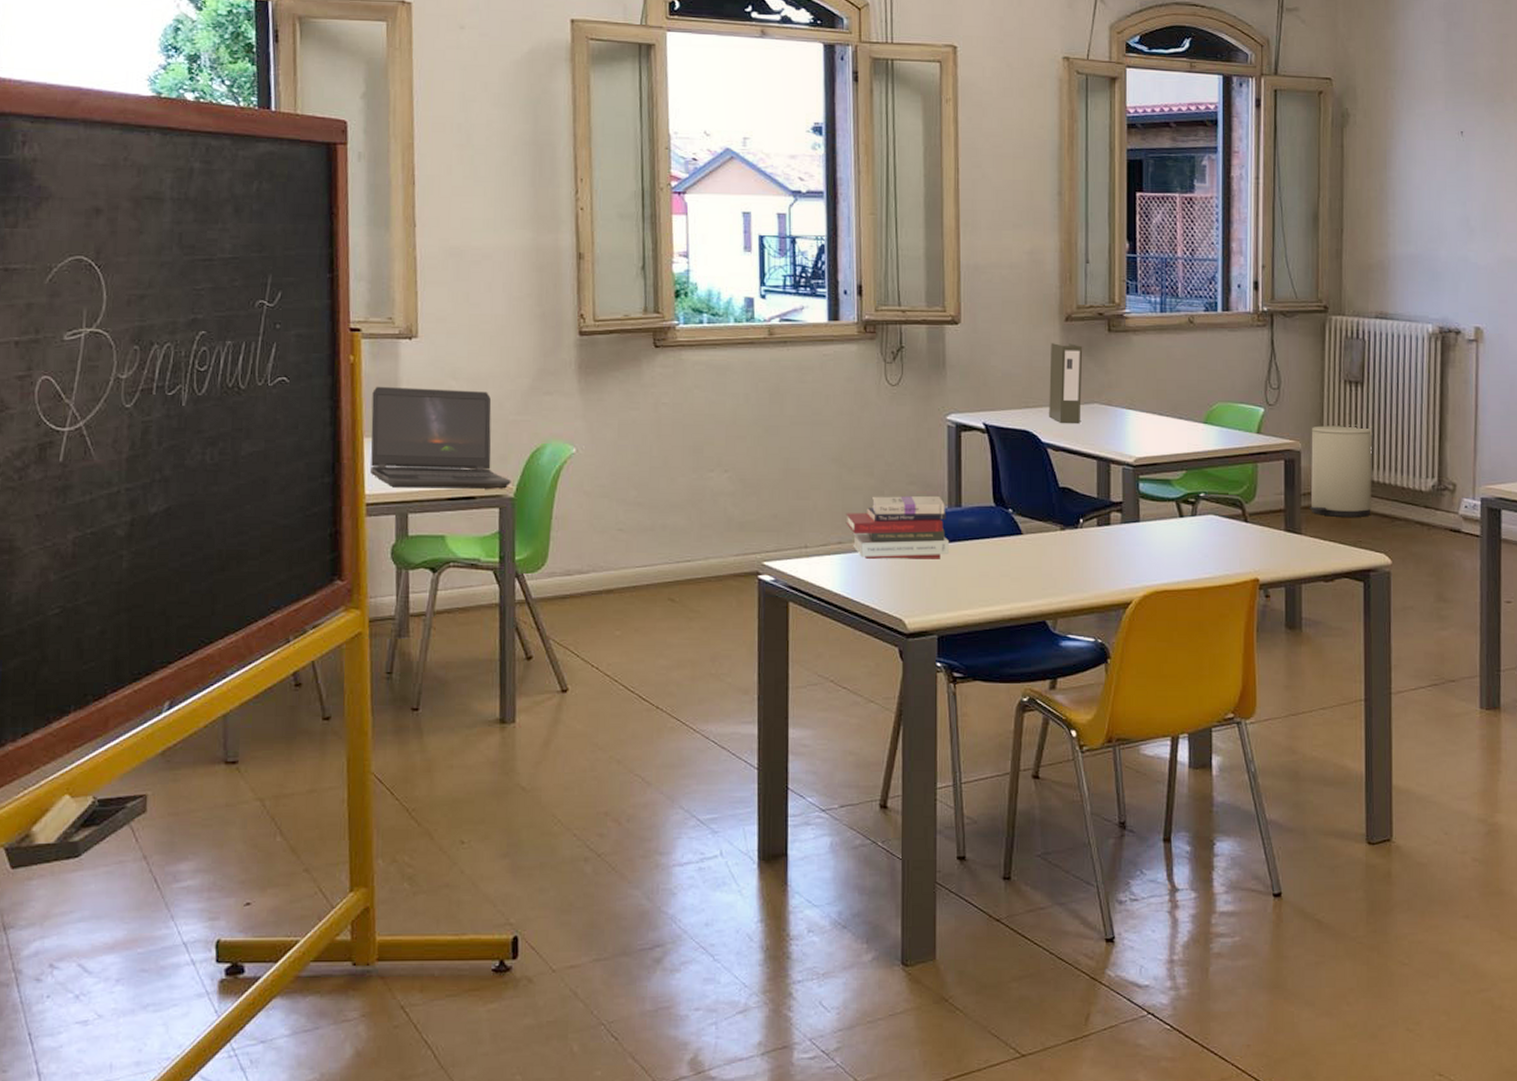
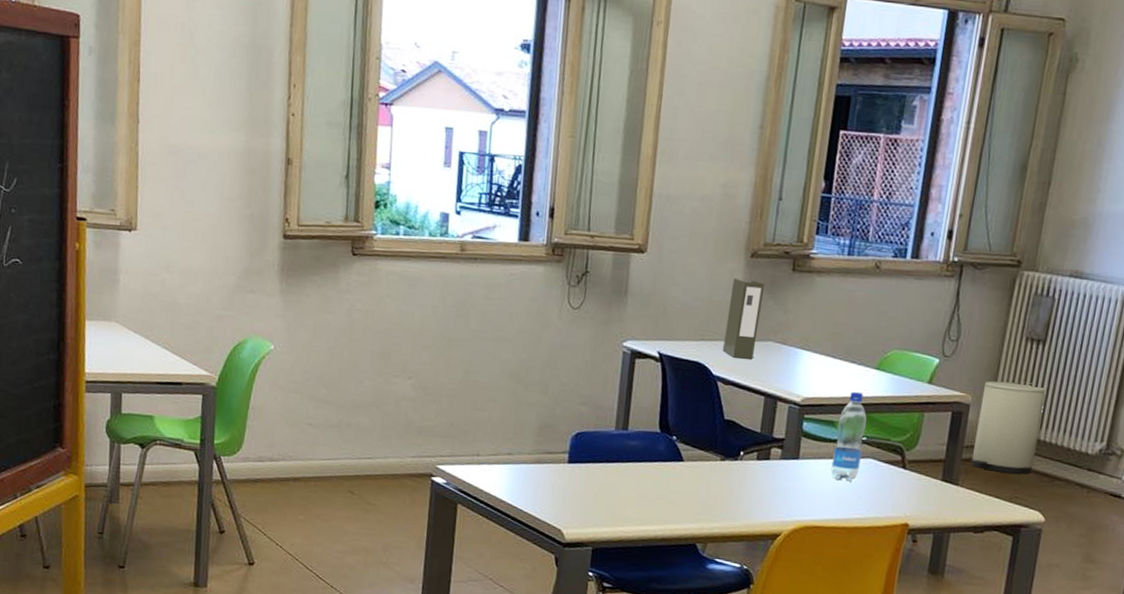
laptop computer: present [370,386,511,489] -> none [90,273,214,378]
books: present [845,495,949,559] -> none [517,413,613,478]
bottle: none [1173,448,1202,540] -> present [831,392,867,482]

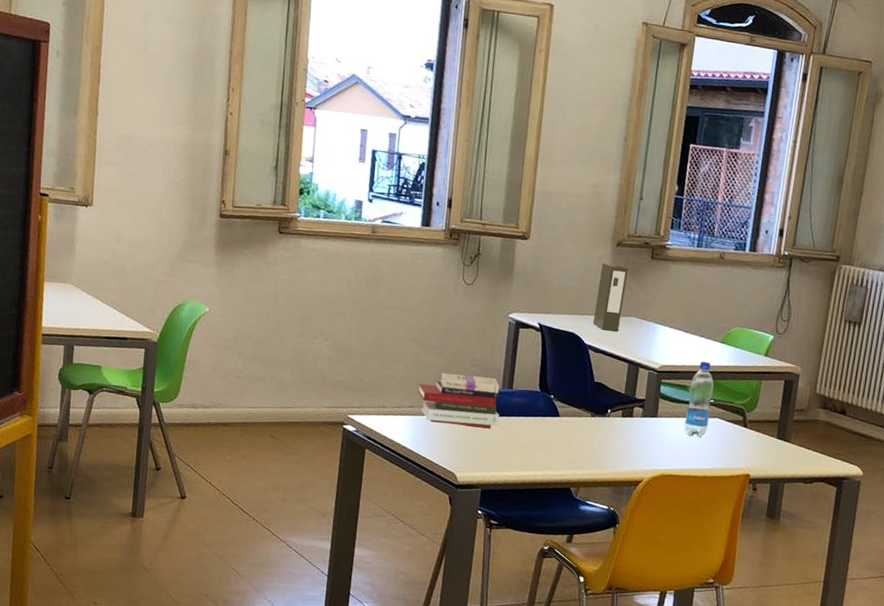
books: none [517,413,613,478] -> present [417,372,500,429]
pedal bin: present [969,381,1048,474] -> none [800,355,864,435]

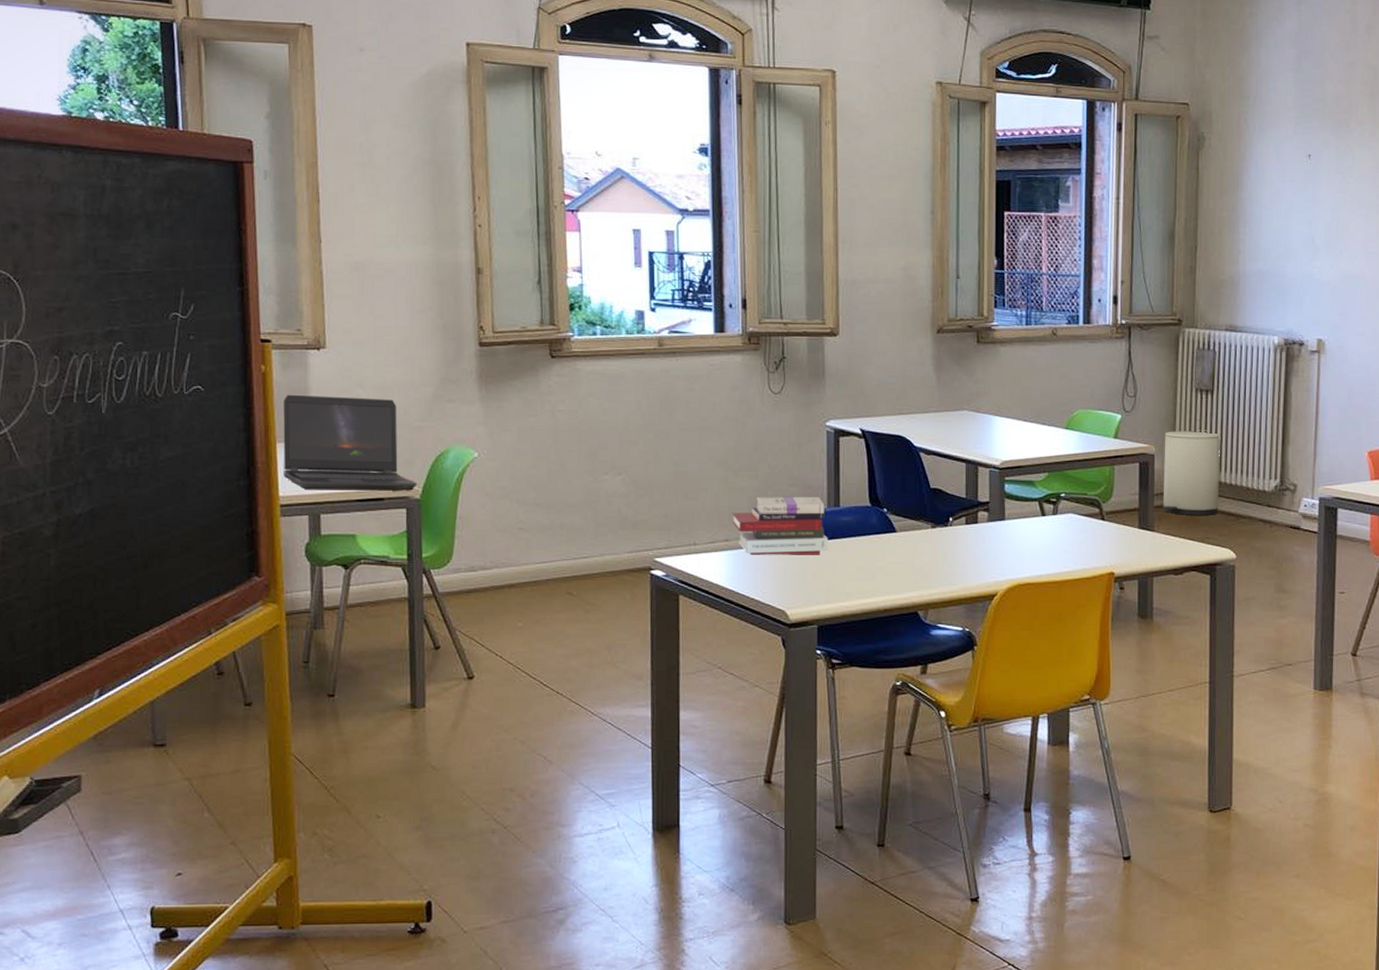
laptop computer: none [47,241,156,335] -> present [283,394,417,491]
binder: present [593,263,629,333] -> none [921,354,953,430]
bottle: present [684,361,714,437] -> none [1036,452,1062,537]
pedal bin: none [800,355,864,435] -> present [1161,430,1221,515]

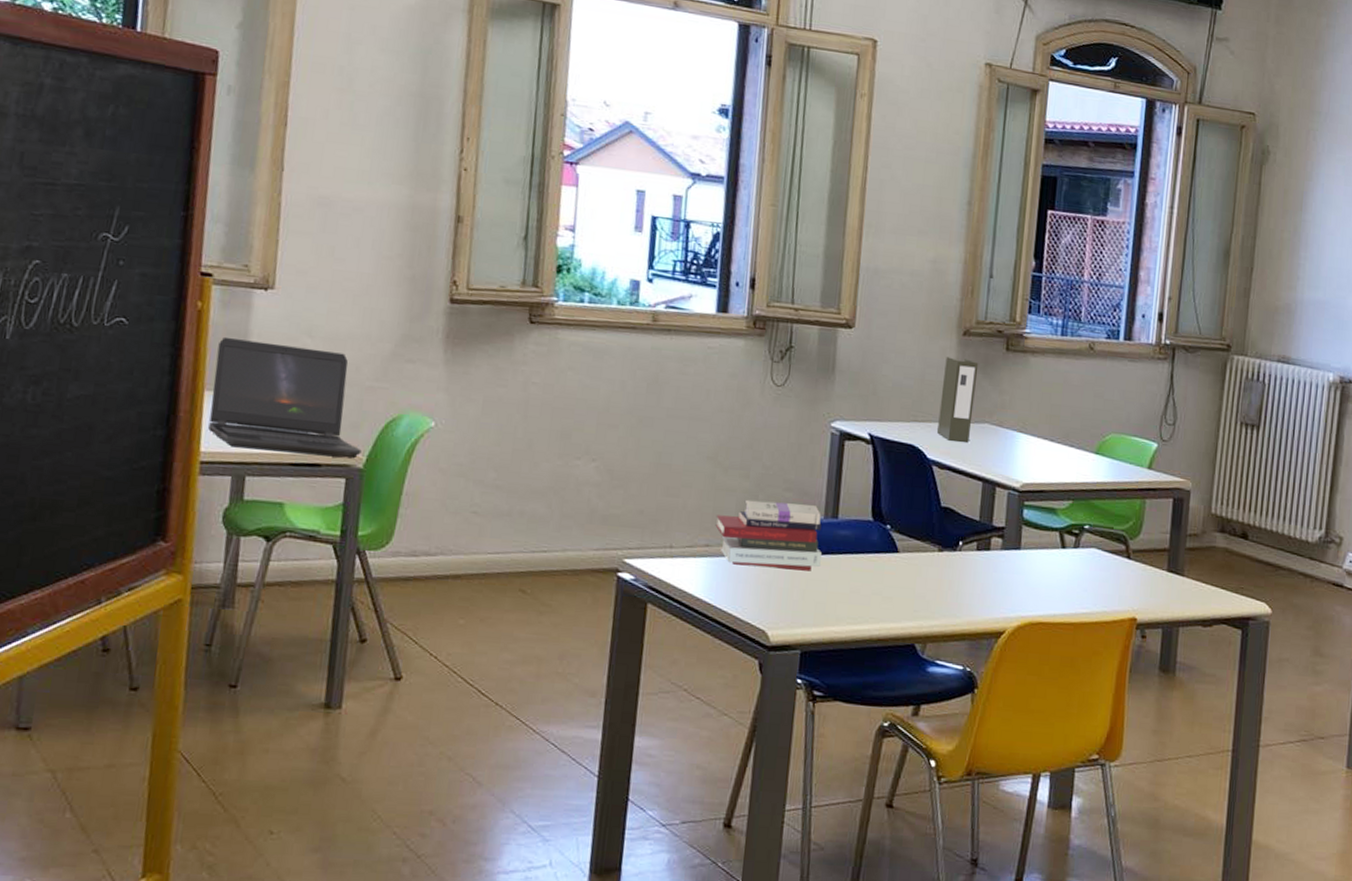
binder: none [921,354,953,430] -> present [937,357,979,444]
pedal bin: present [1161,430,1221,515] -> none [1194,466,1265,564]

